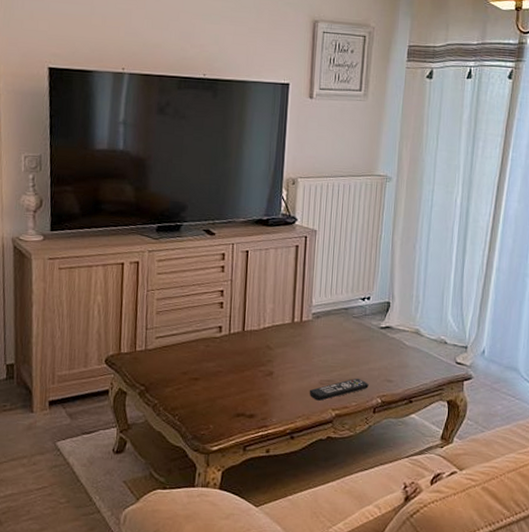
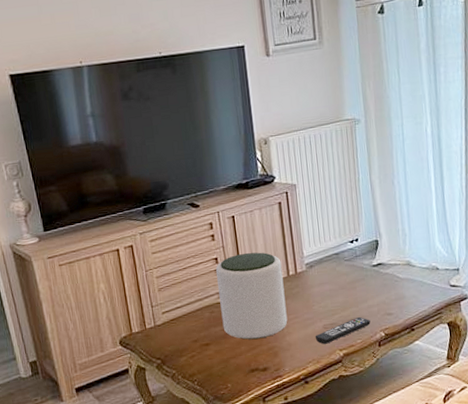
plant pot: none [216,291,288,383] -> present [215,252,288,340]

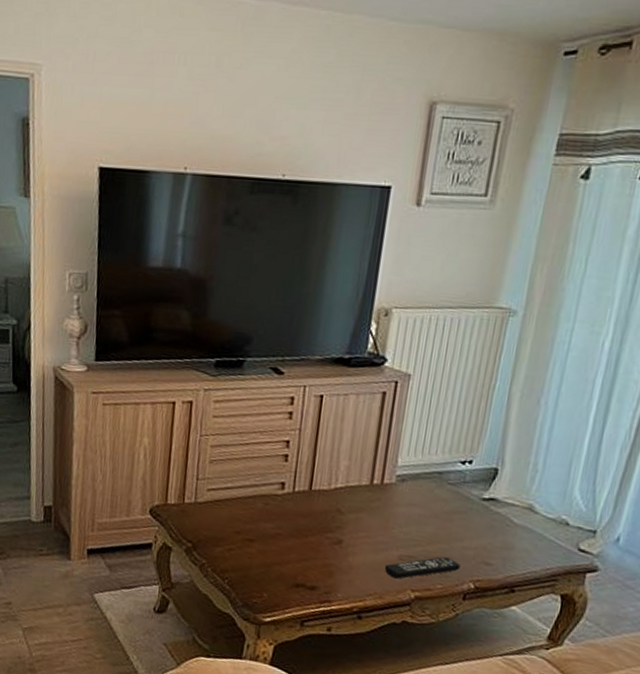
plant pot: present [215,252,288,340] -> none [275,442,367,551]

